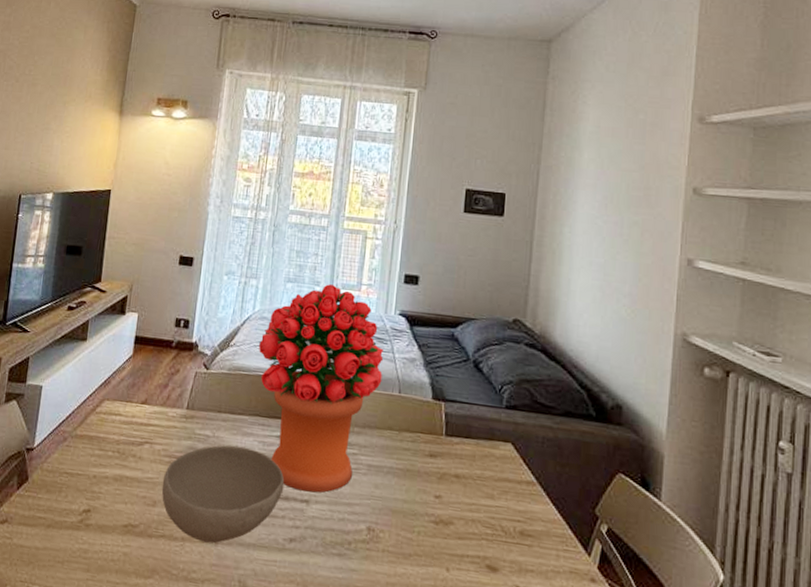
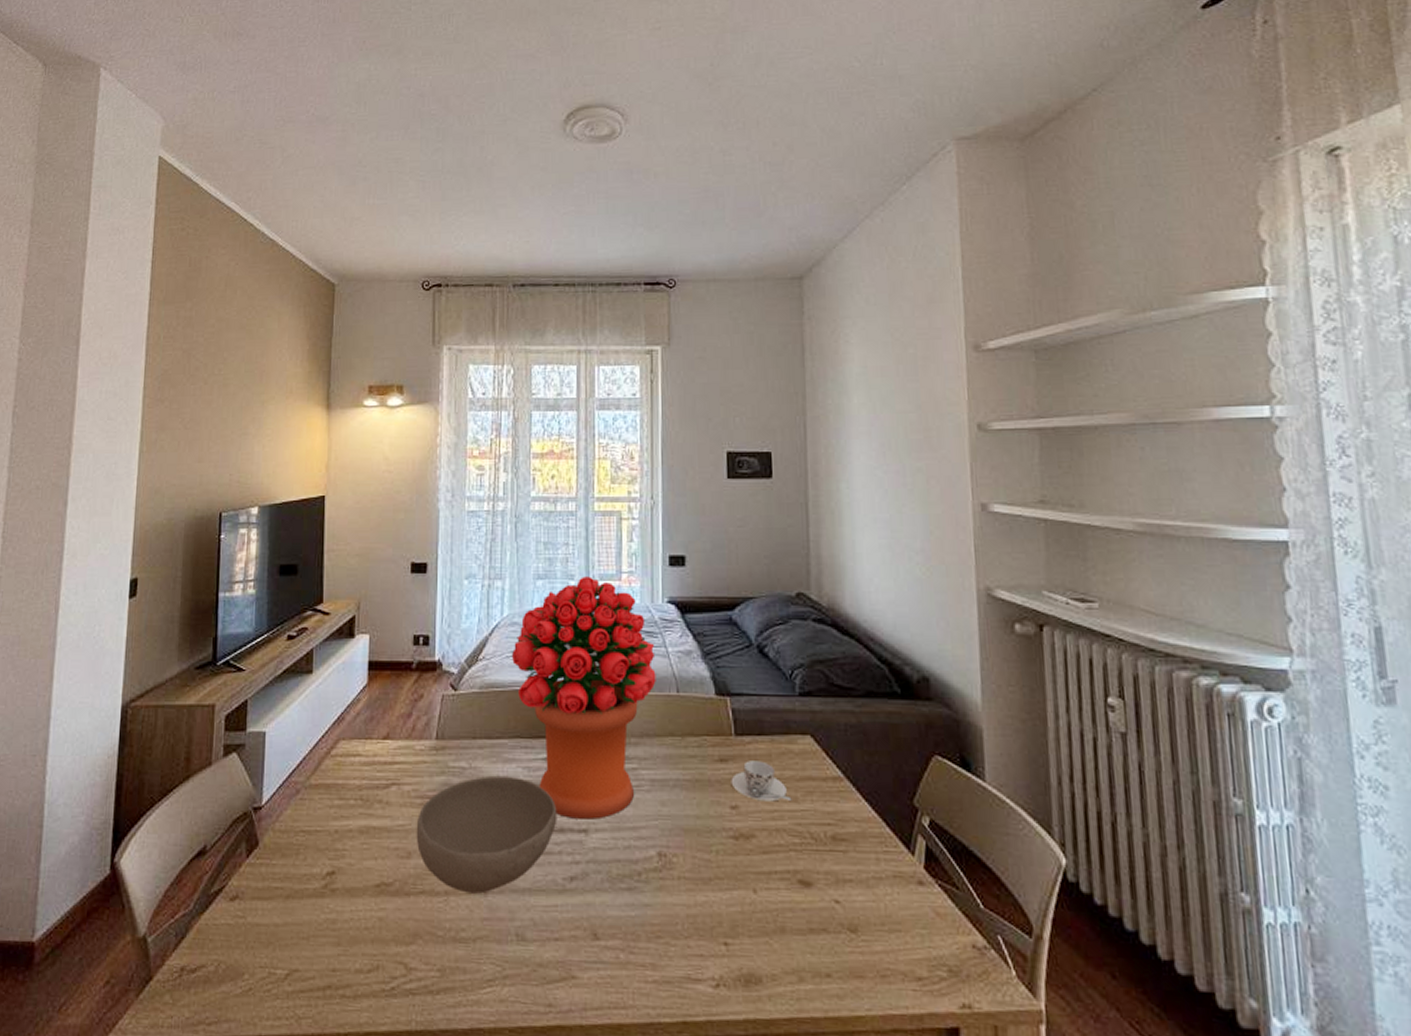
teacup: none [437,458,489,497] -> present [731,760,792,802]

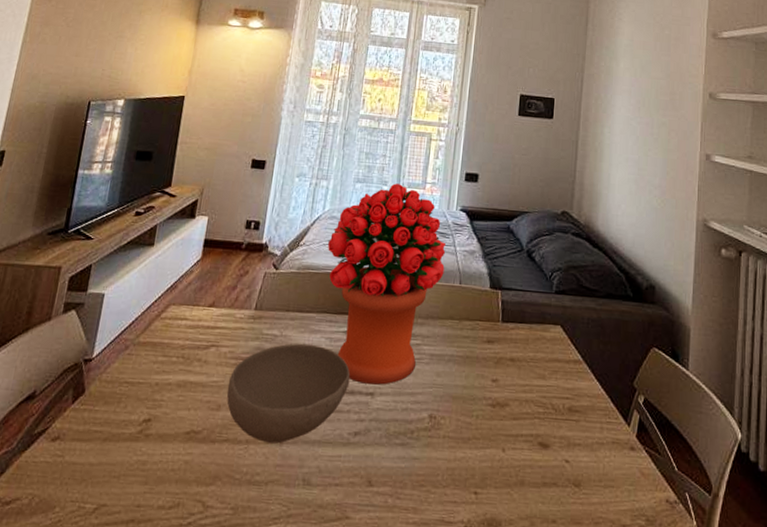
teacup: present [731,760,792,802] -> none [494,343,541,378]

